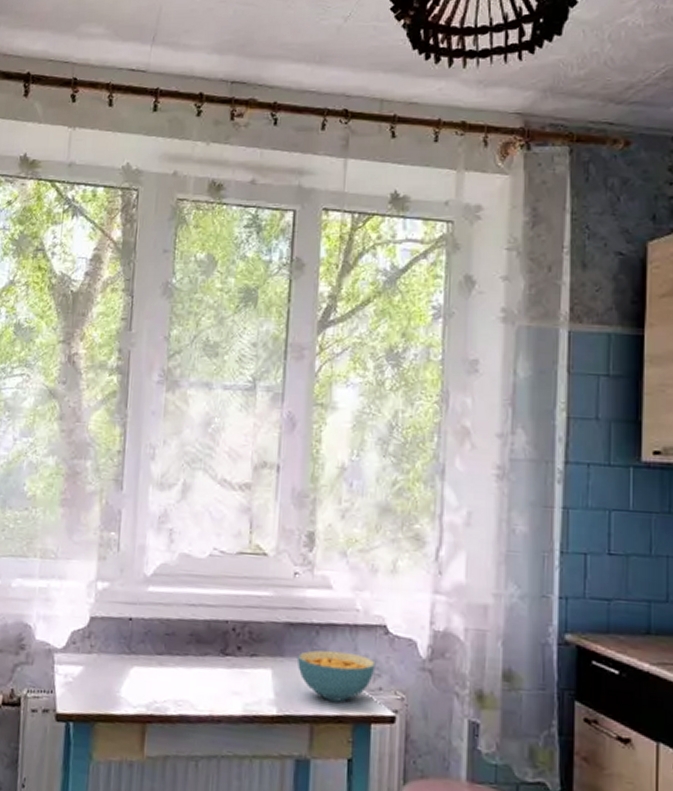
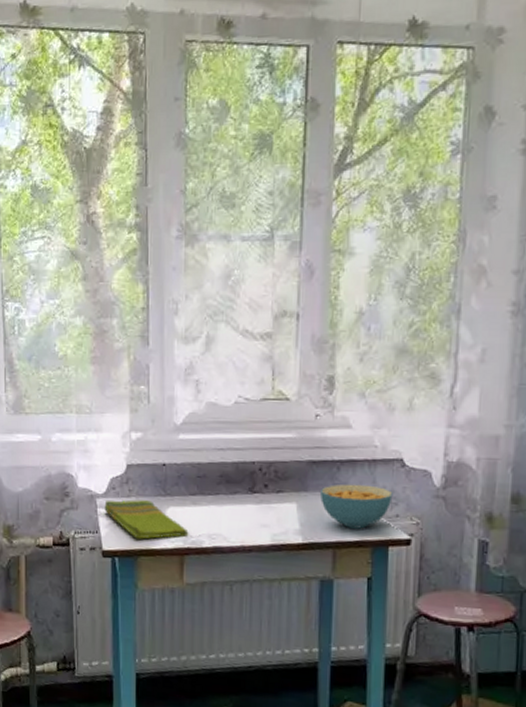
dish towel: none [62,655,153,703] -> present [104,500,189,539]

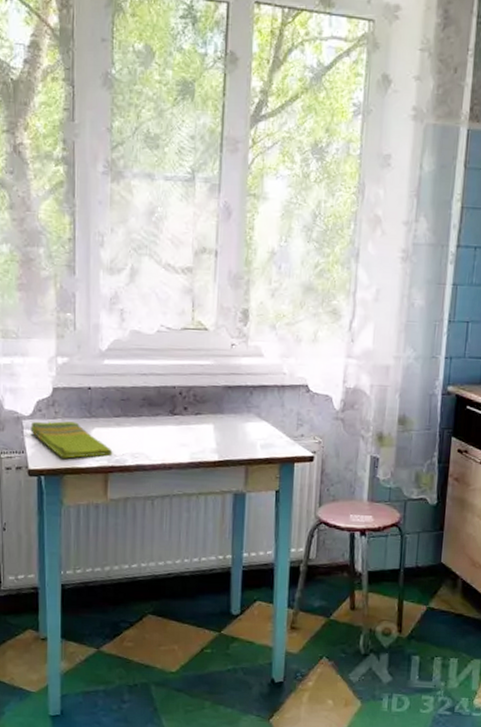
cereal bowl: present [319,484,393,529] -> none [234,407,299,447]

